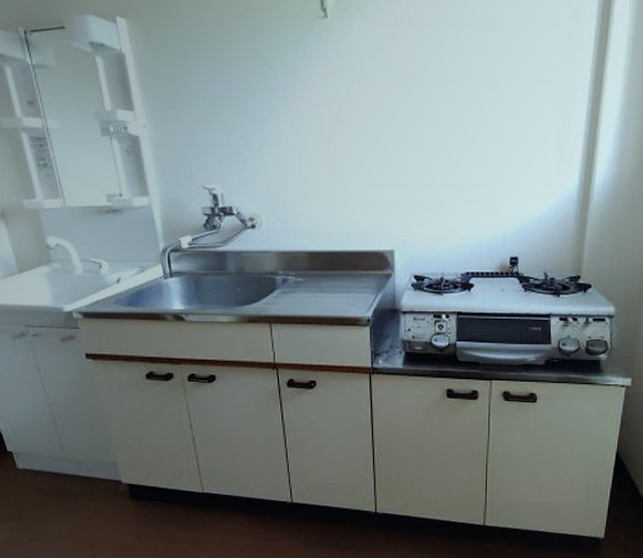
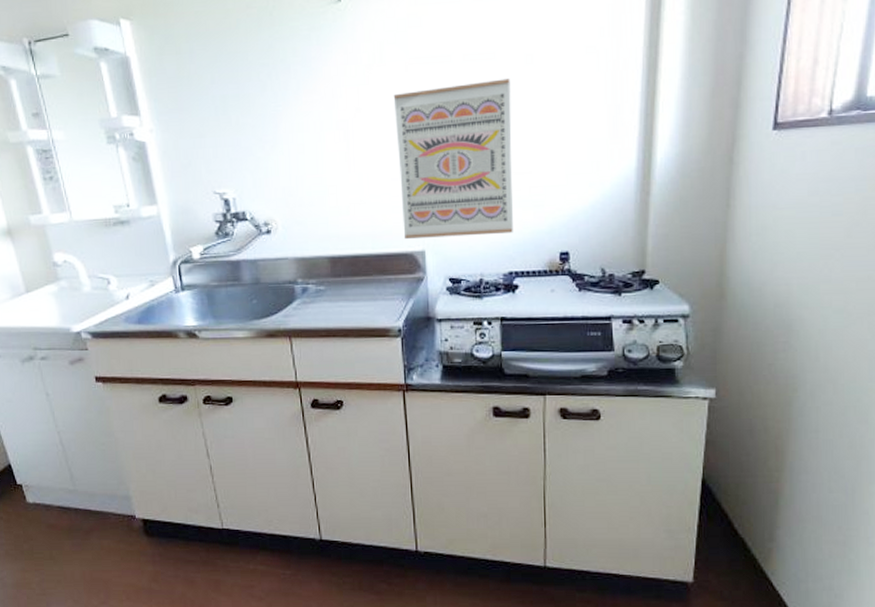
wall art: none [371,100,475,239] -> present [393,78,513,239]

